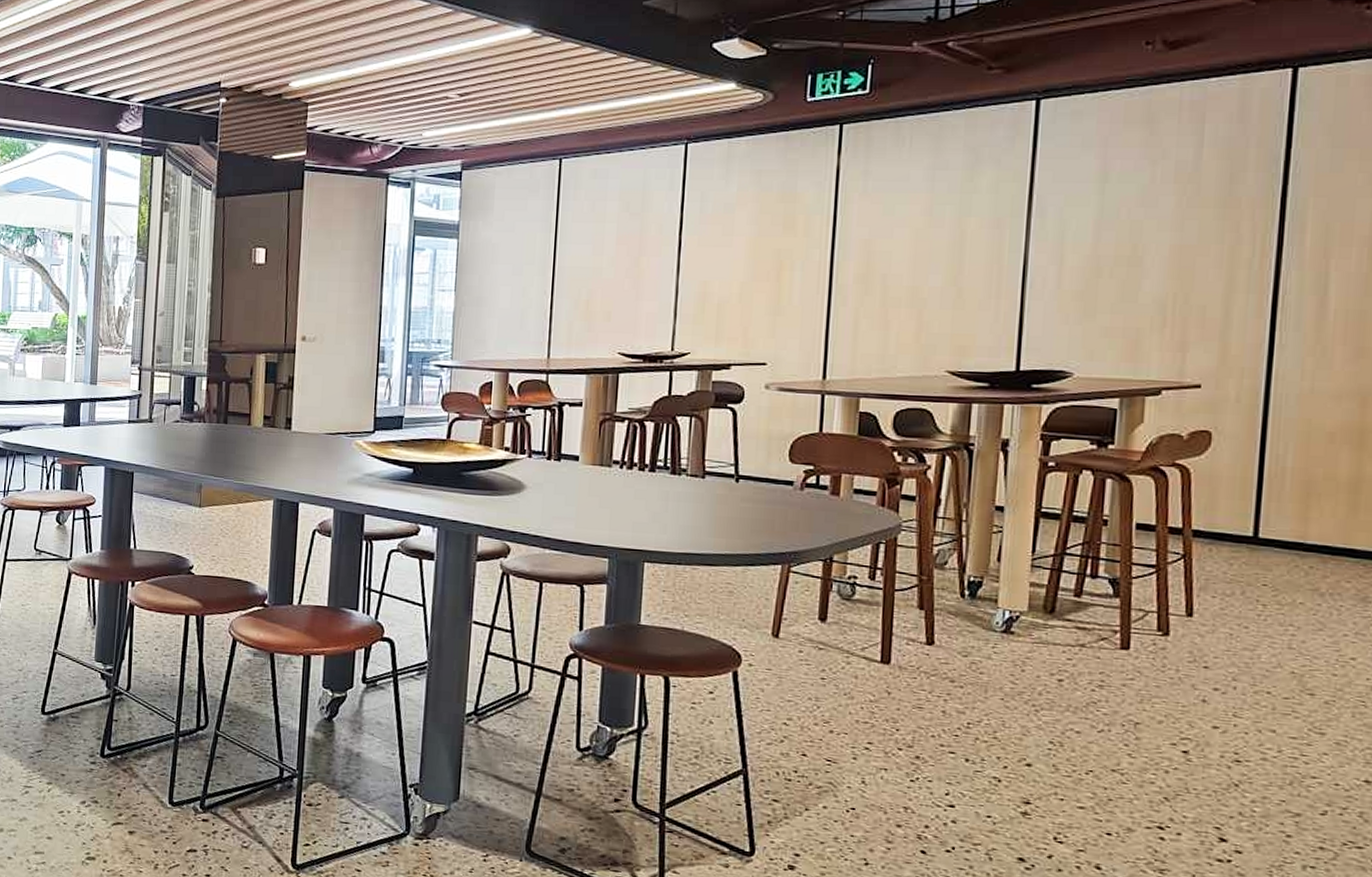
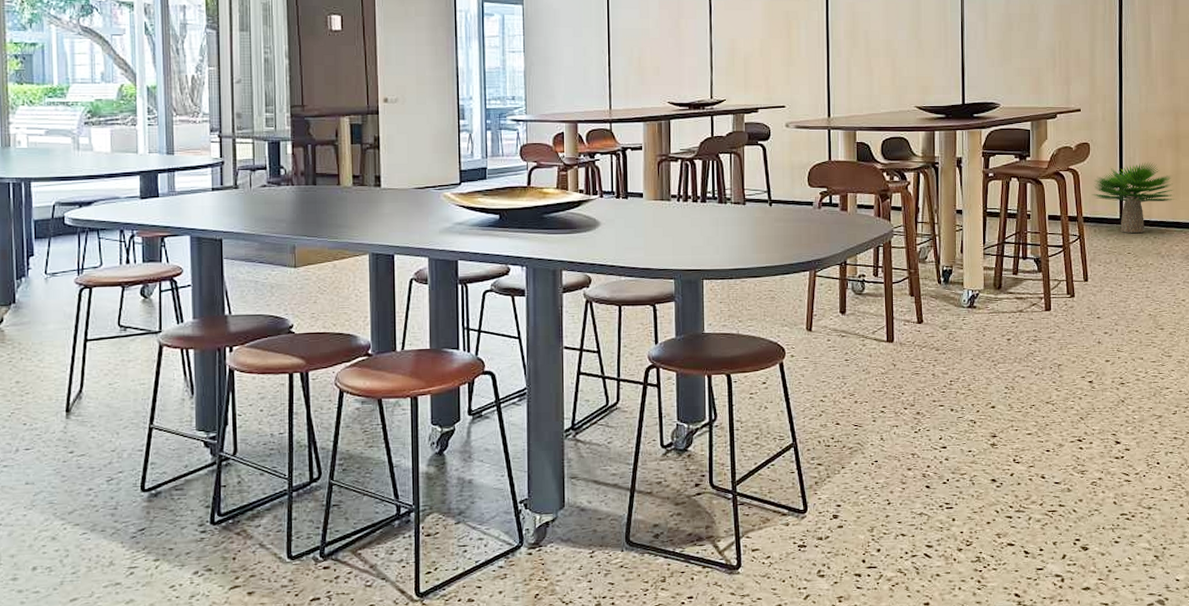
potted plant: none [1209,461,1350,559] -> present [1091,161,1175,233]

